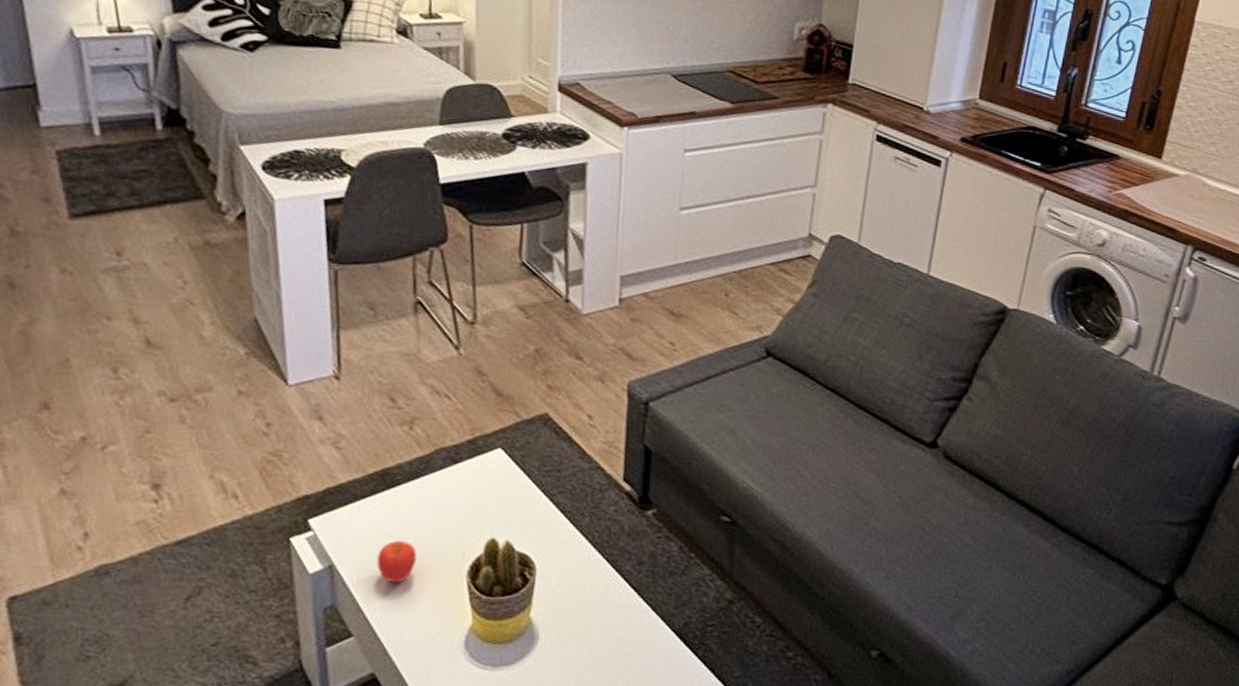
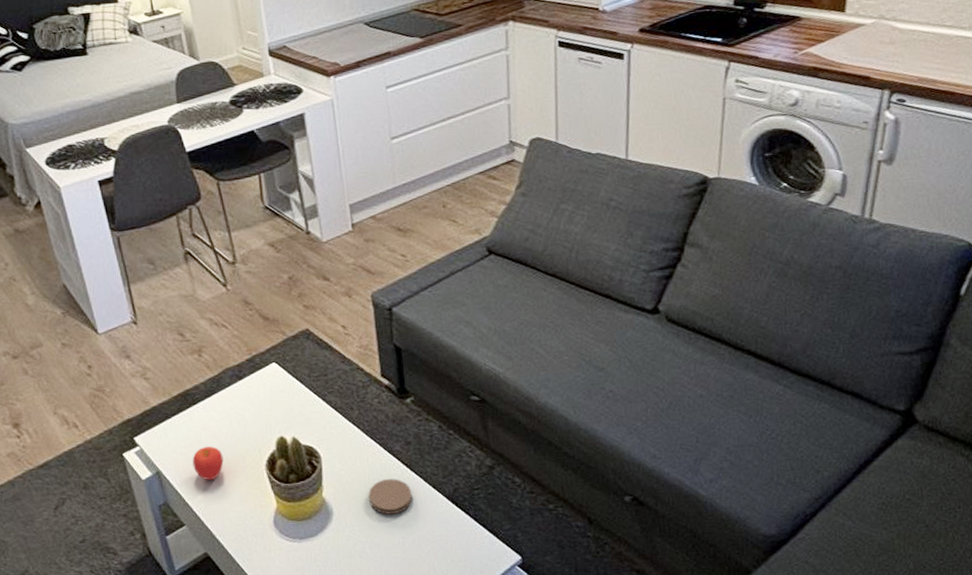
coaster: none [583,603,636,647] -> present [368,479,413,515]

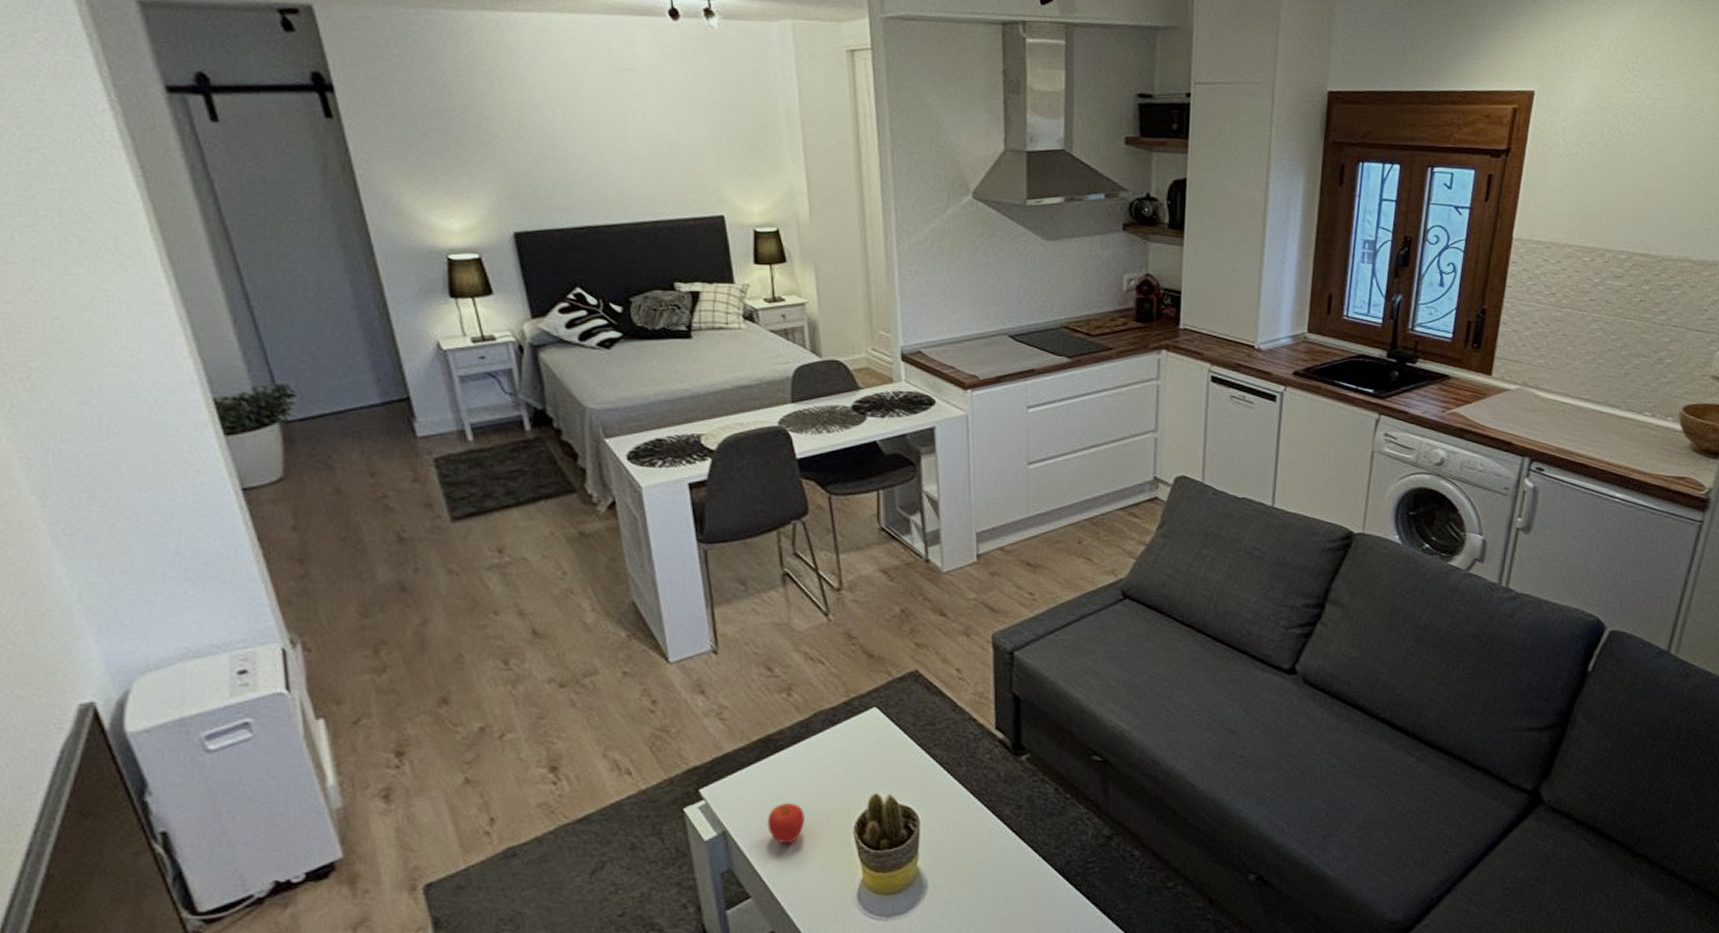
coaster: present [368,479,413,515] -> none [969,848,1020,890]

